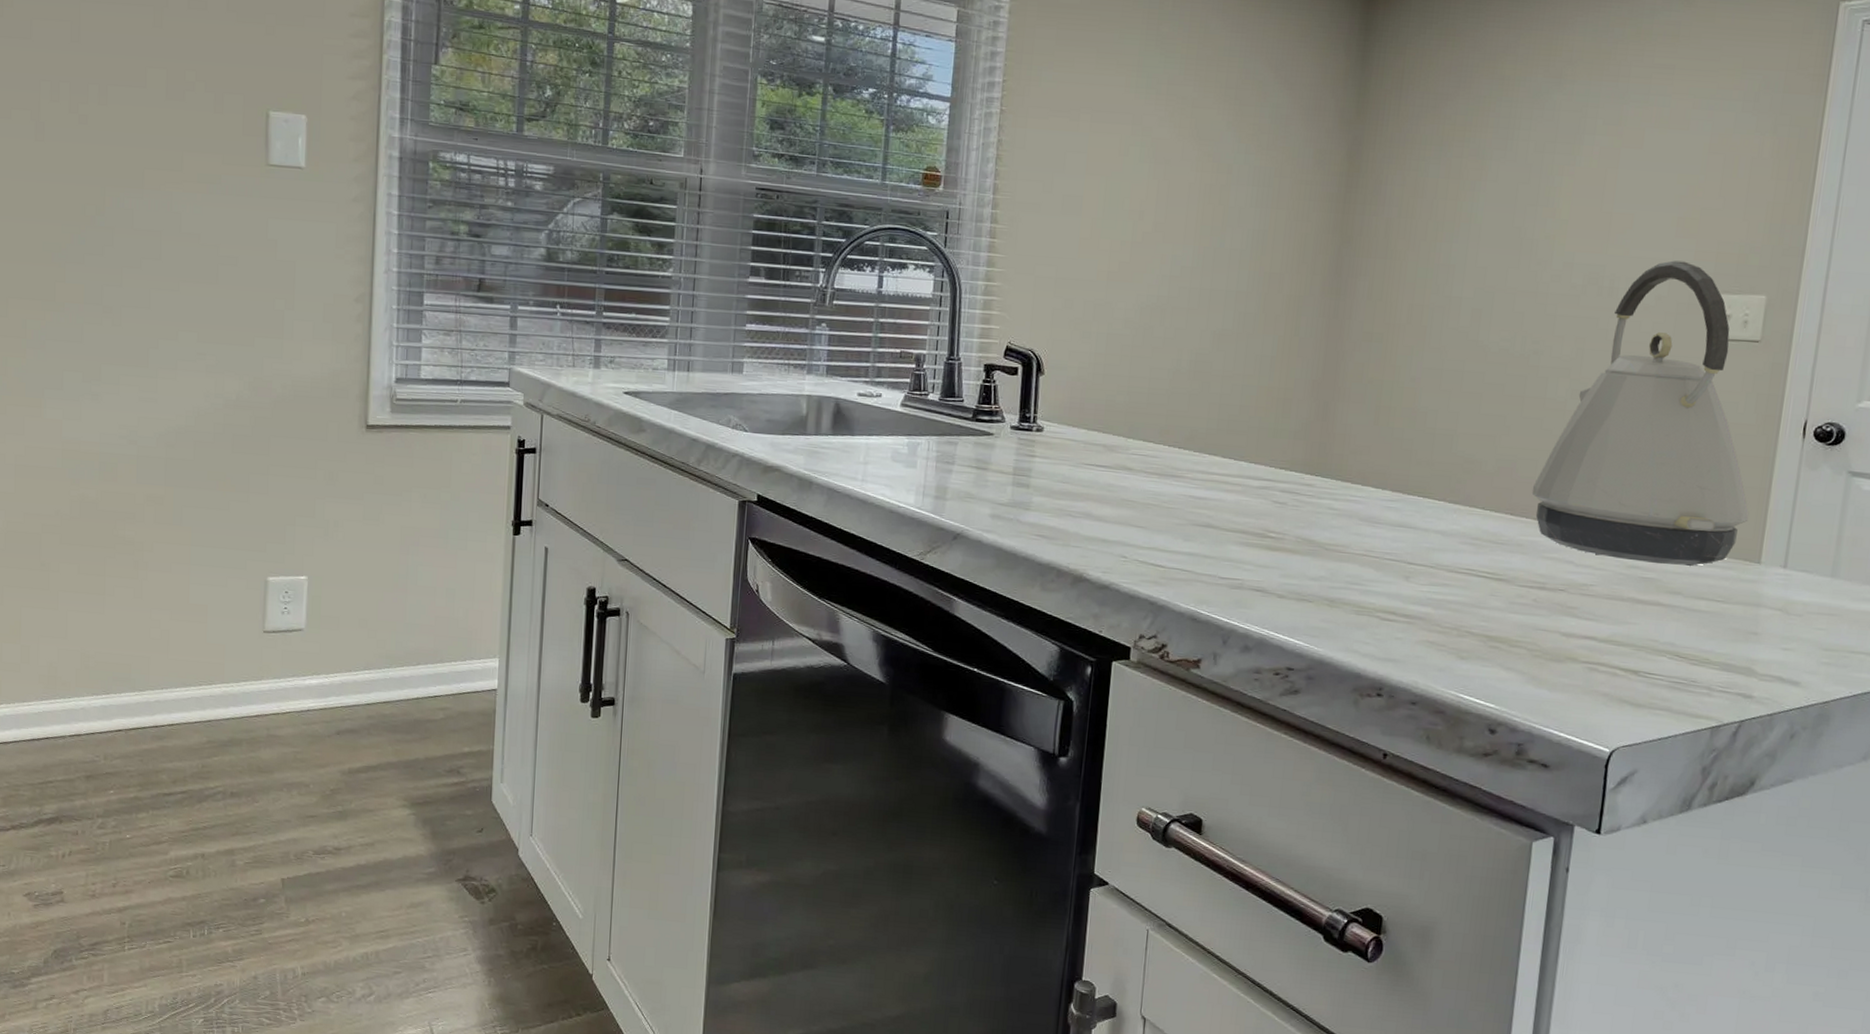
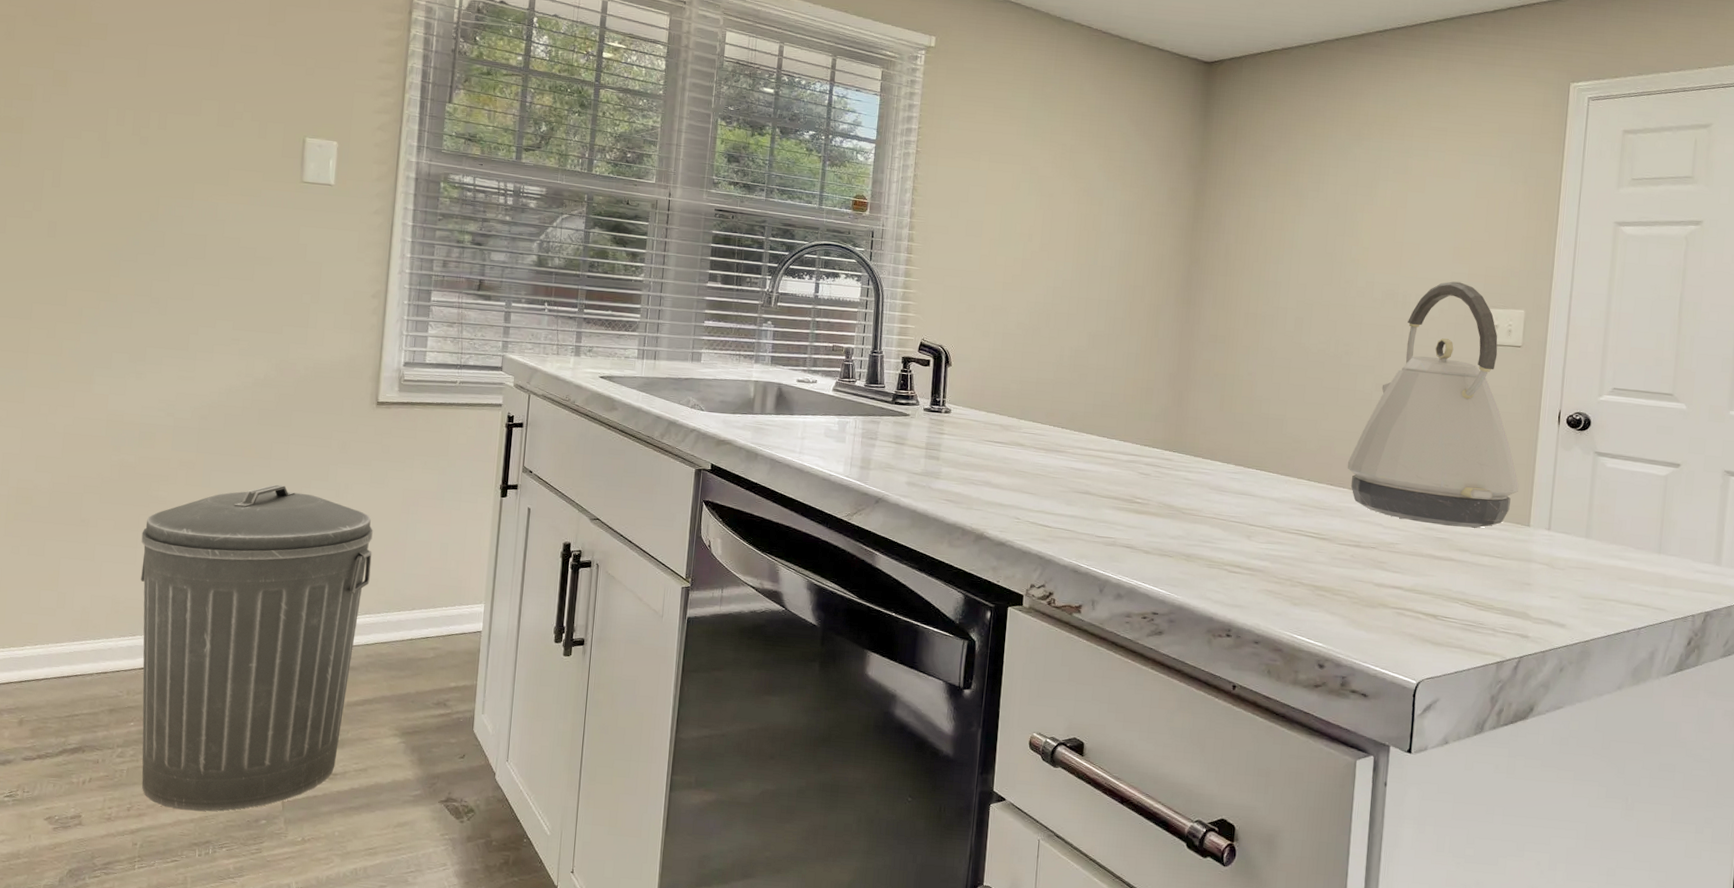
trash can: none [109,522,369,889] -> present [141,484,373,812]

